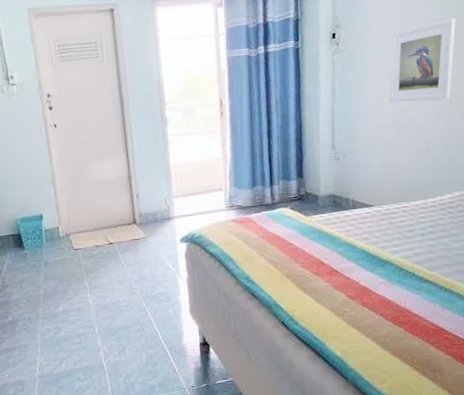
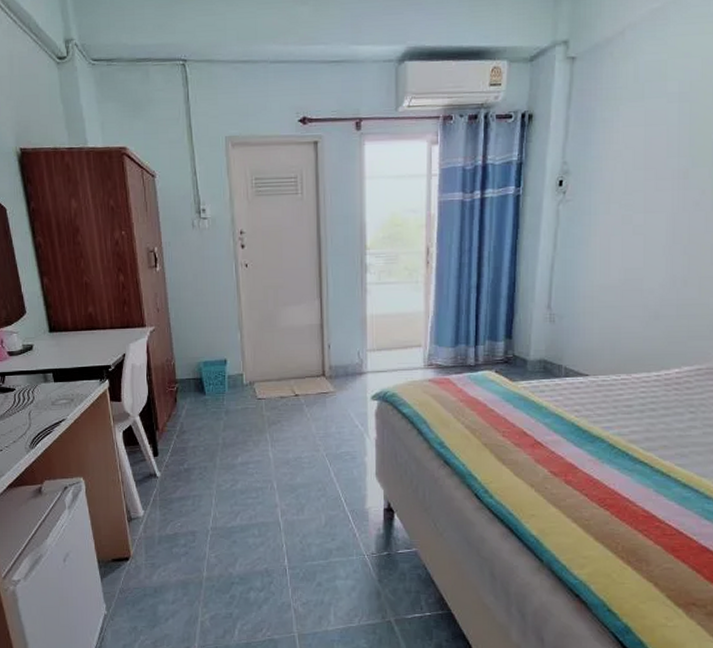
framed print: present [389,19,456,102] -> none [617,170,704,263]

